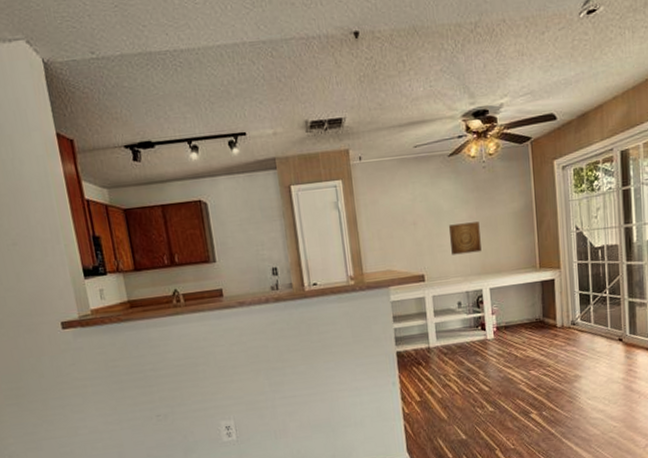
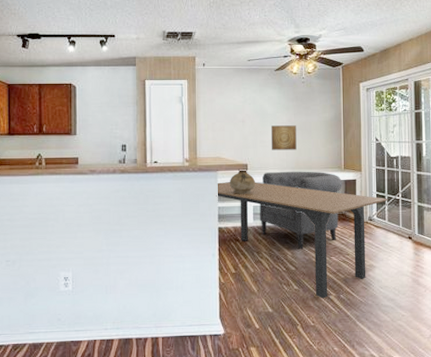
dining table: none [390,295,593,419] -> present [216,182,388,299]
ceramic jug: none [405,280,437,311] -> present [230,168,256,195]
chair: none [442,274,538,367] -> present [260,171,342,250]

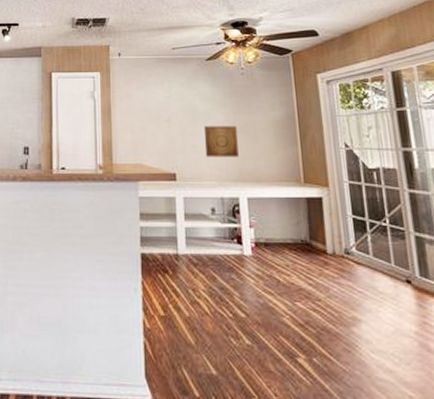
dining table: present [216,182,388,299] -> none [137,195,370,362]
ceramic jug: present [230,168,256,195] -> none [154,179,188,213]
chair: present [260,171,342,250] -> none [193,184,304,290]

